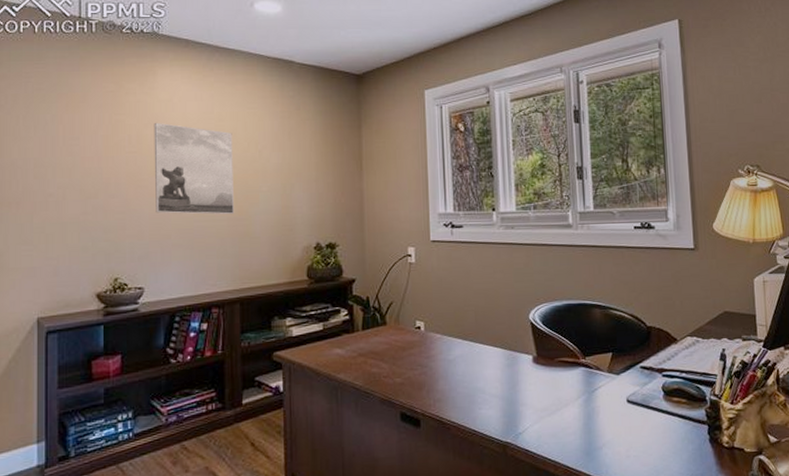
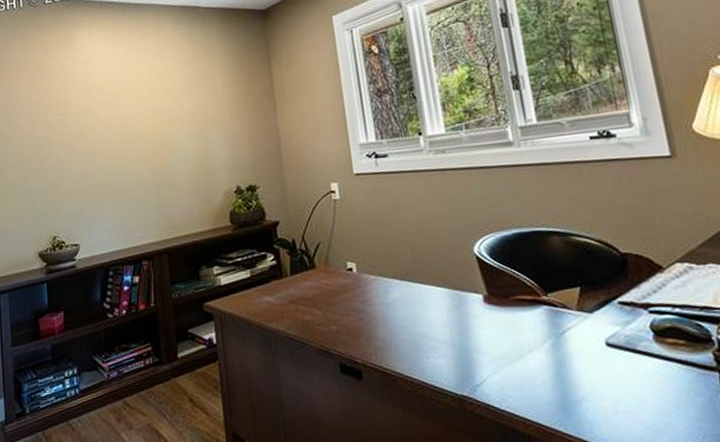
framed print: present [153,122,235,215] -> none [77,83,156,171]

